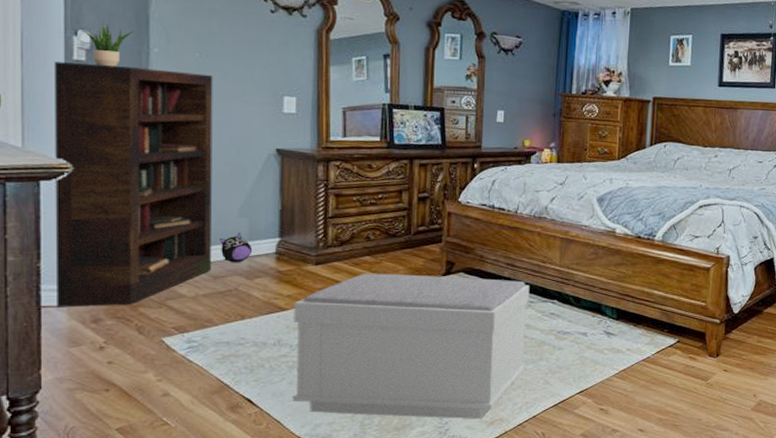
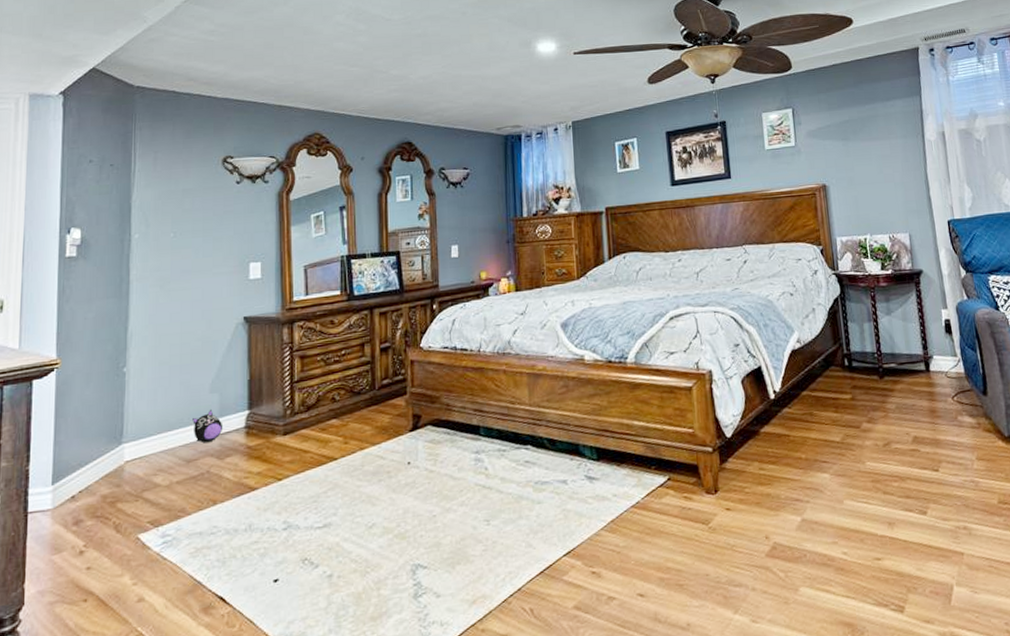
bookcase: present [53,62,213,308] -> none [42,252,186,512]
potted plant: present [82,21,135,67] -> none [74,216,119,260]
bench: present [292,273,530,420] -> none [264,427,505,607]

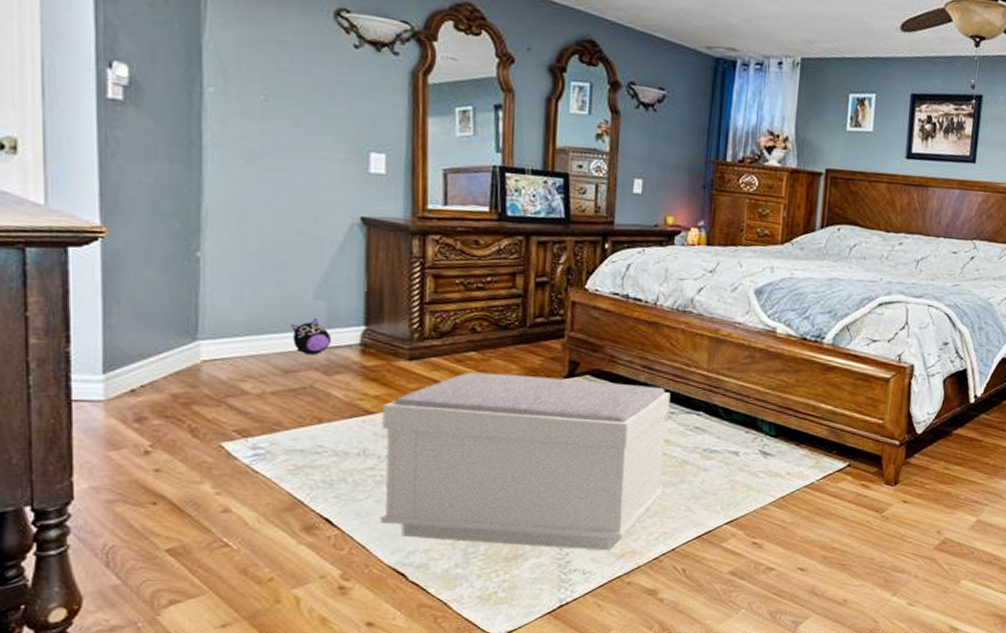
bench: none [264,427,505,607] -> present [380,372,671,551]

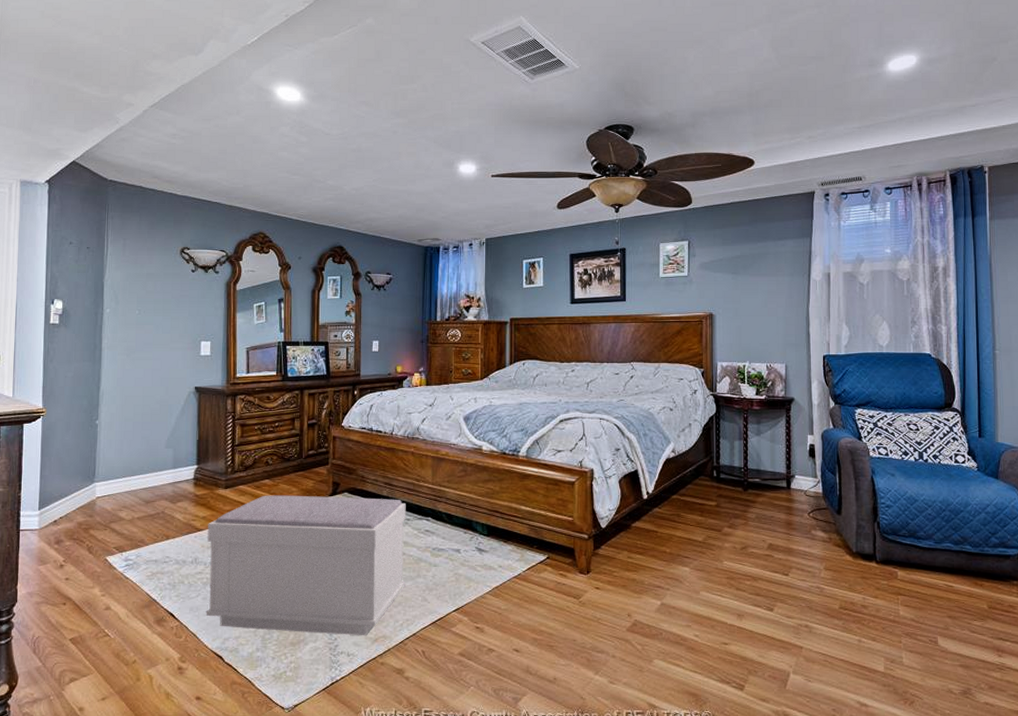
plush toy: present [291,317,332,355] -> none [151,461,176,489]

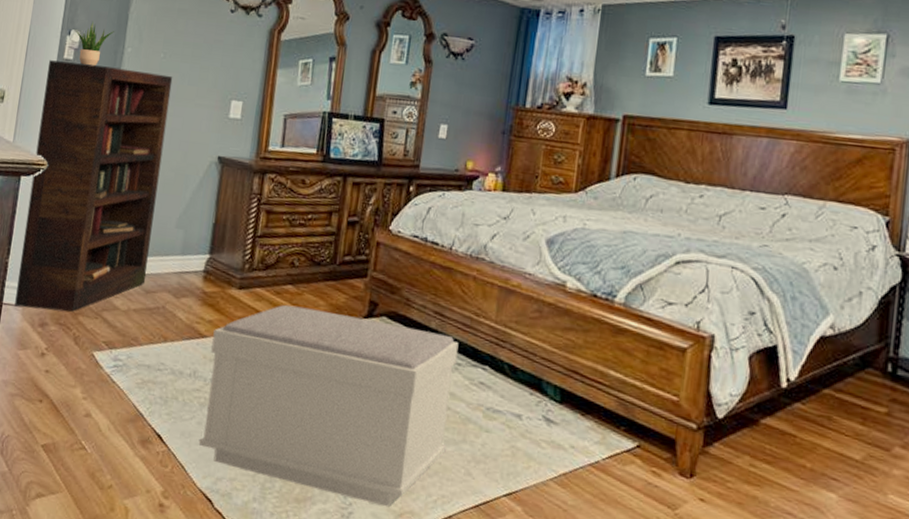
bookcase: none [31,326,149,531] -> present [14,60,173,313]
potted plant: none [57,290,94,327] -> present [74,21,115,67]

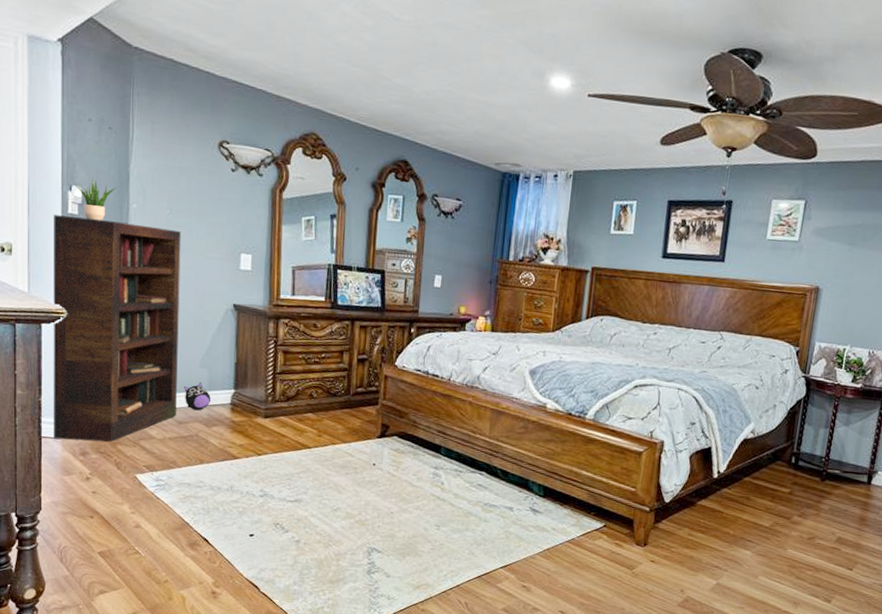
plush toy: none [155,244,184,278] -> present [184,381,211,411]
bench: present [198,304,459,508] -> none [241,429,460,582]

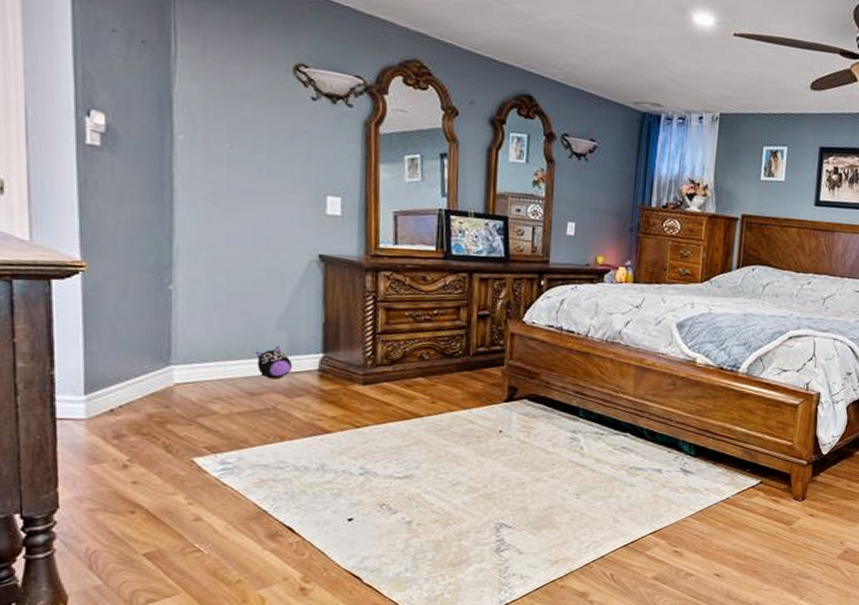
bookcase: present [53,215,182,443] -> none [63,145,248,422]
potted plant: present [75,177,118,221] -> none [95,101,157,155]

